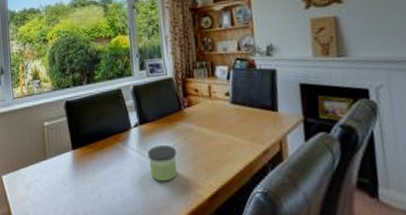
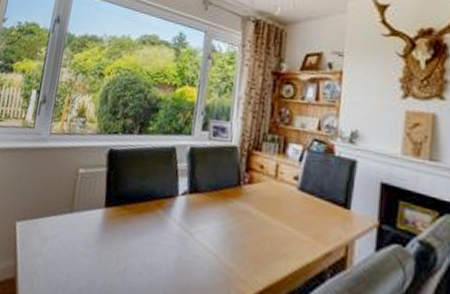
candle: present [148,144,177,182] -> none [190,222,225,267]

